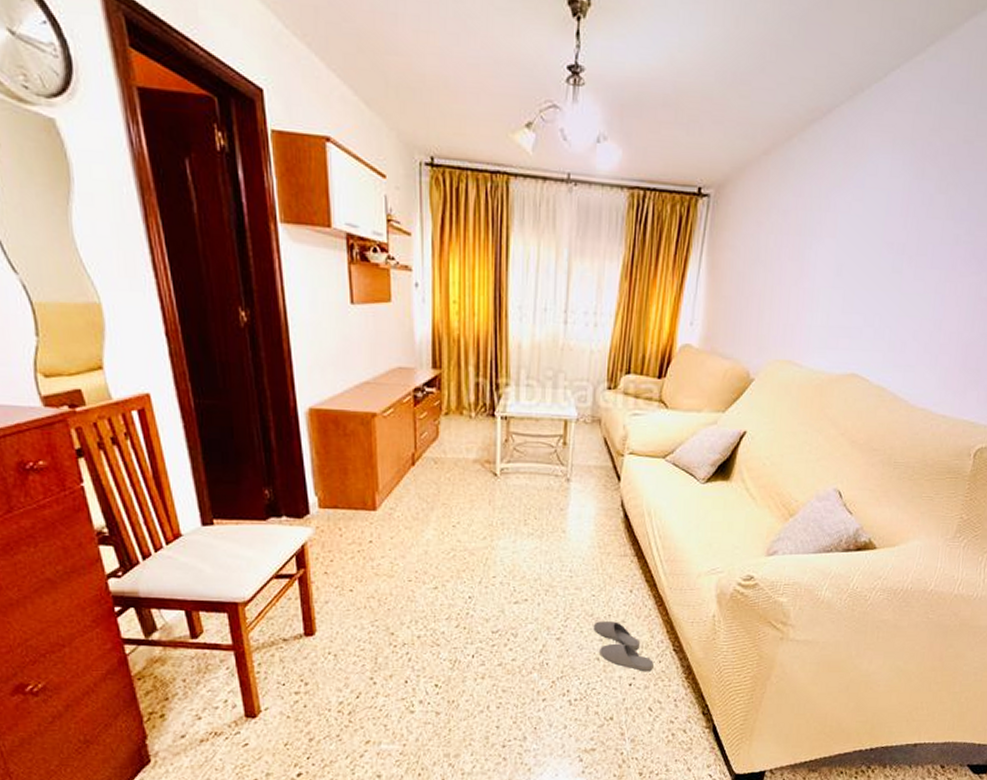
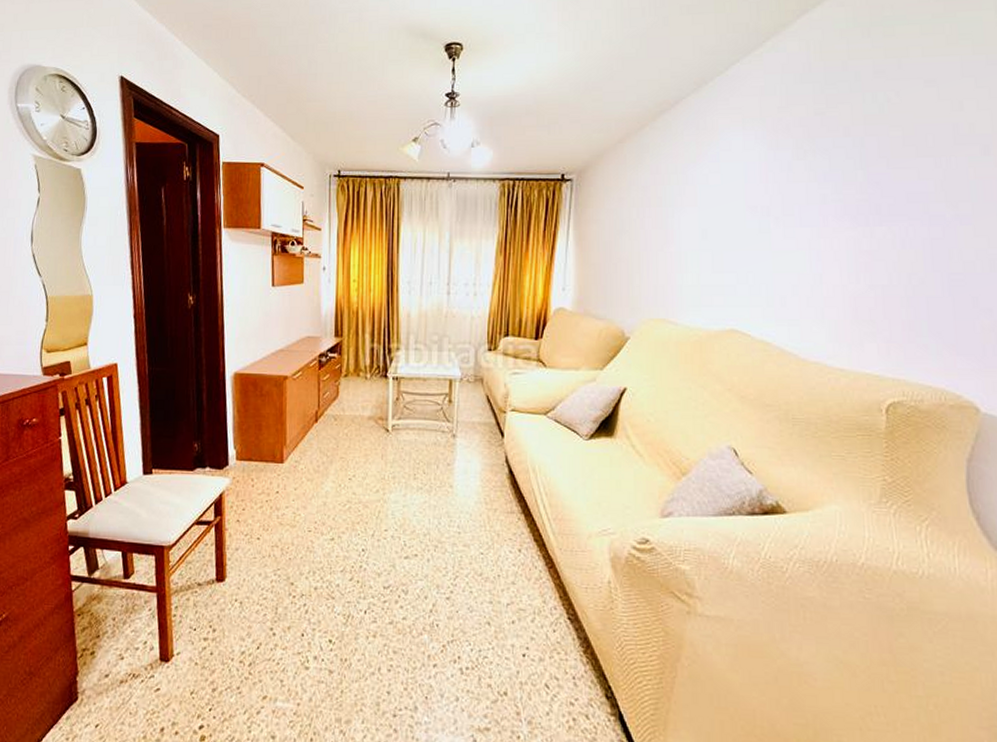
slippers: present [593,621,654,671] -> none [483,582,548,641]

